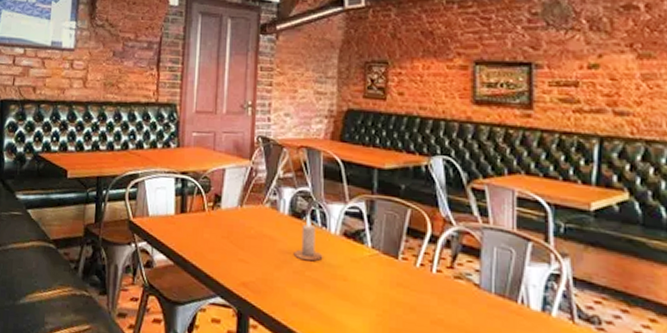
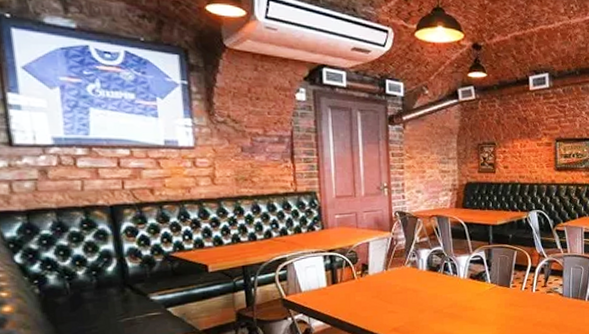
candle: present [293,215,323,262] -> none [433,268,456,302]

